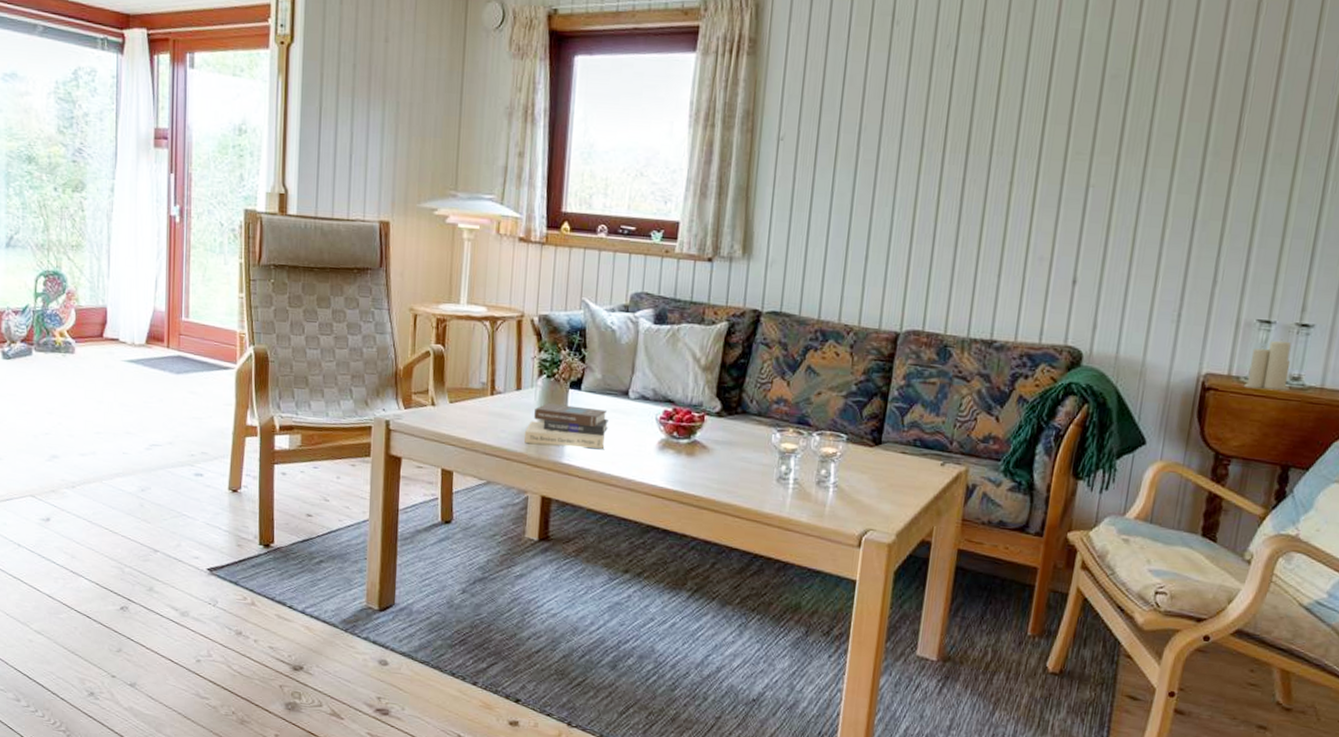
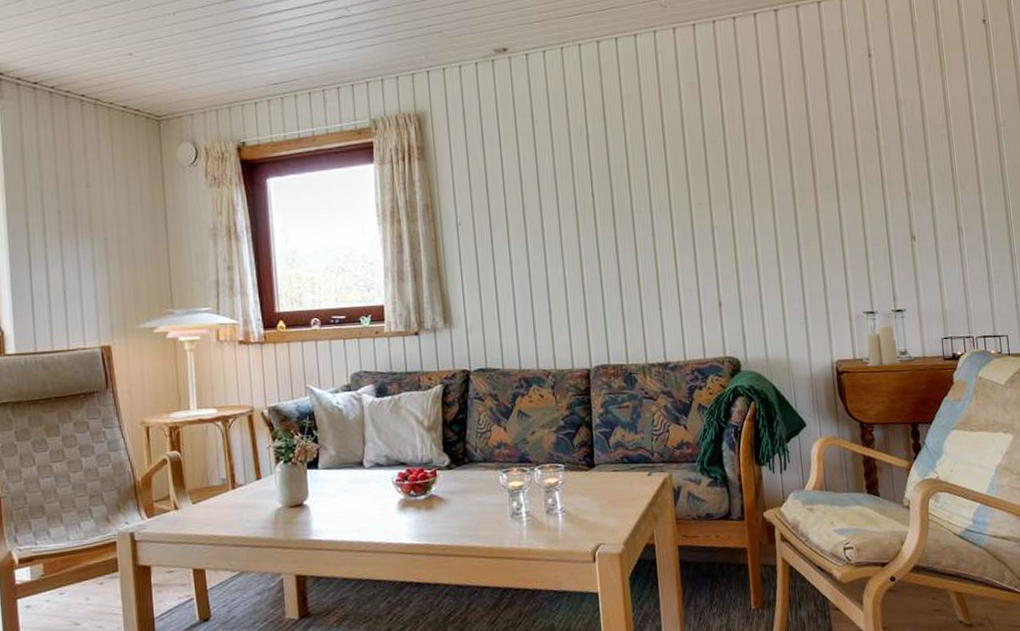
books: present [525,403,609,449] -> none [271,483,349,528]

